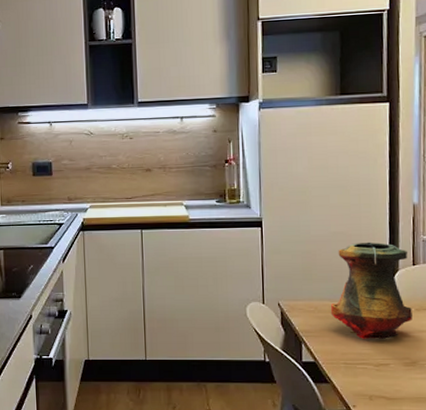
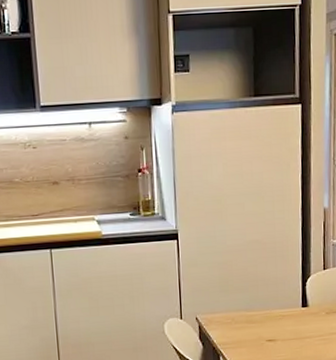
vase: present [330,242,412,339] -> none [246,248,323,346]

